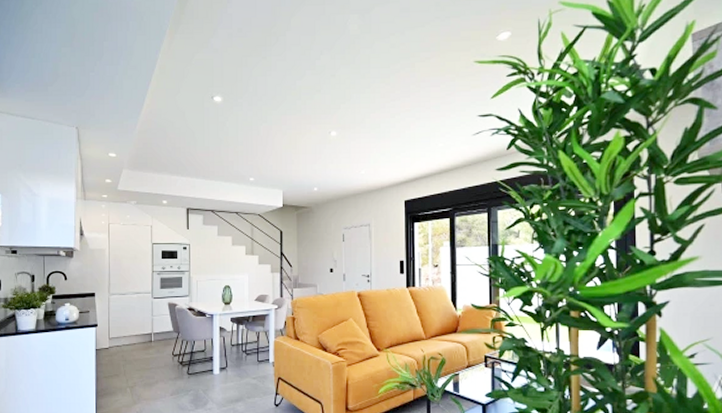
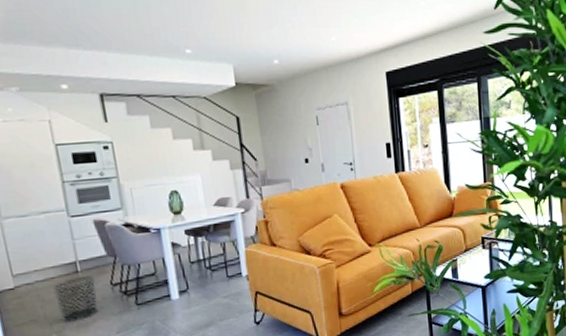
waste bin: none [133,346,163,380] -> present [53,275,99,322]

